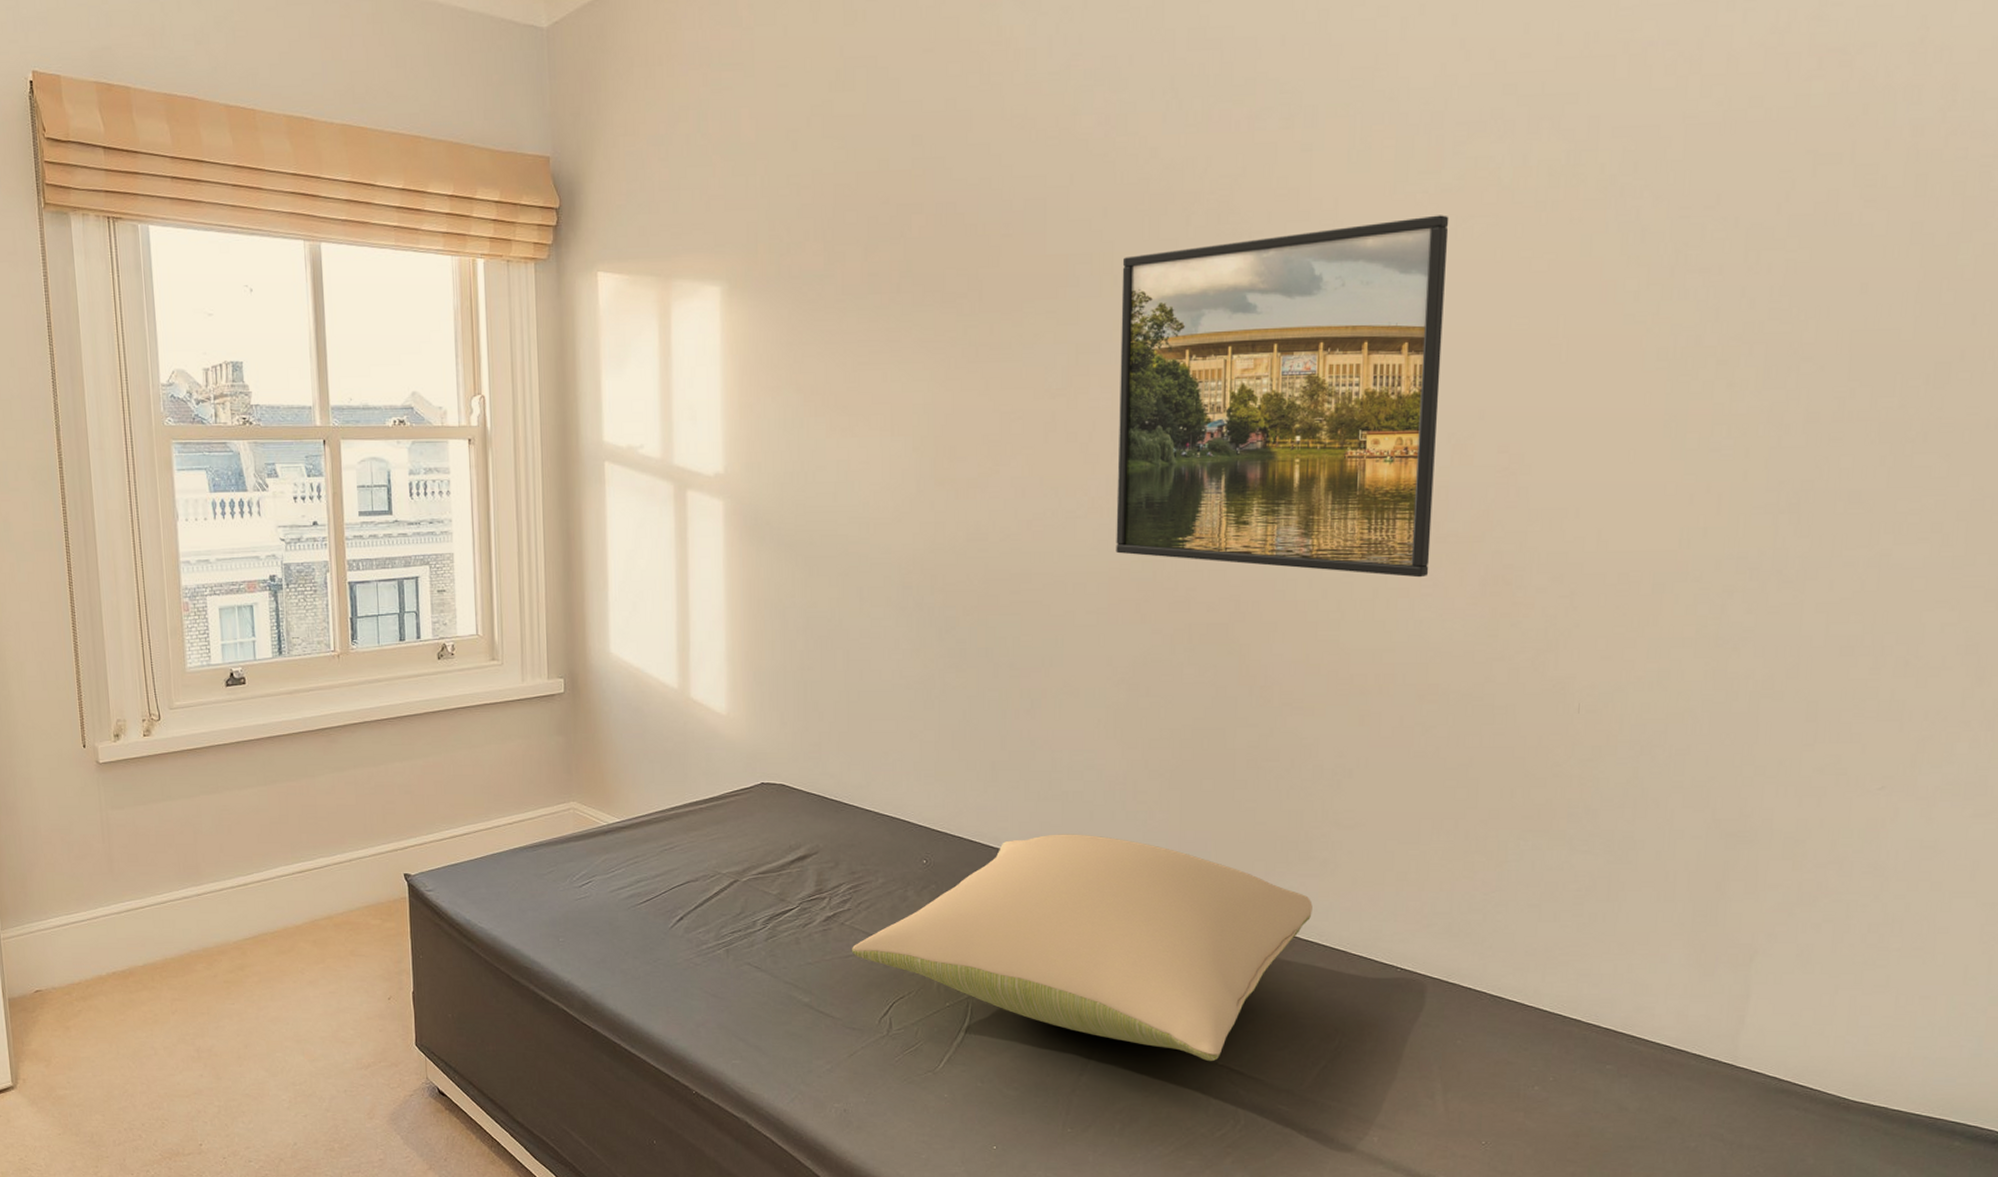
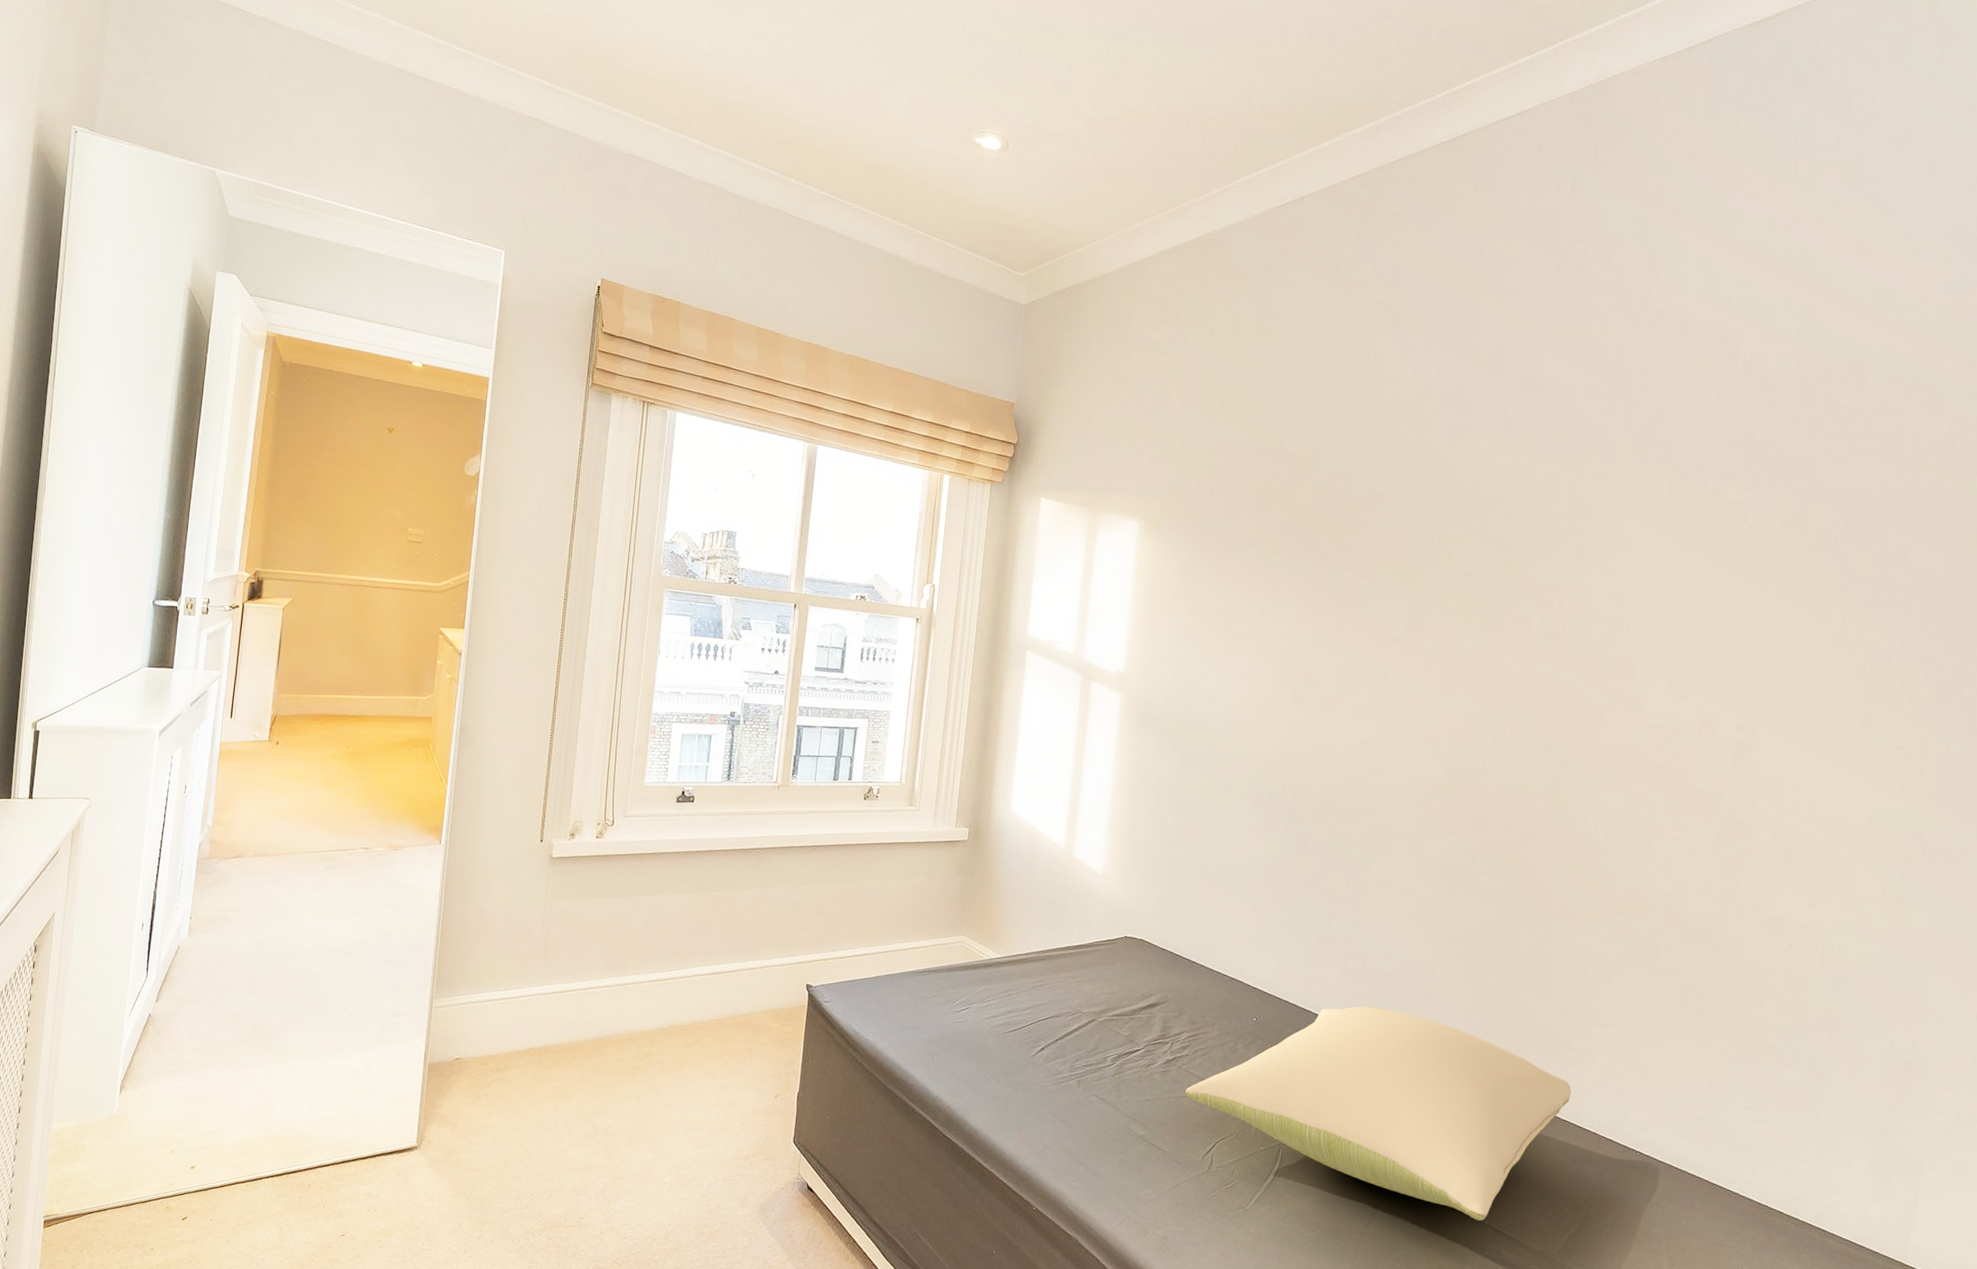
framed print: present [1116,215,1449,578] -> none [1434,540,1707,824]

